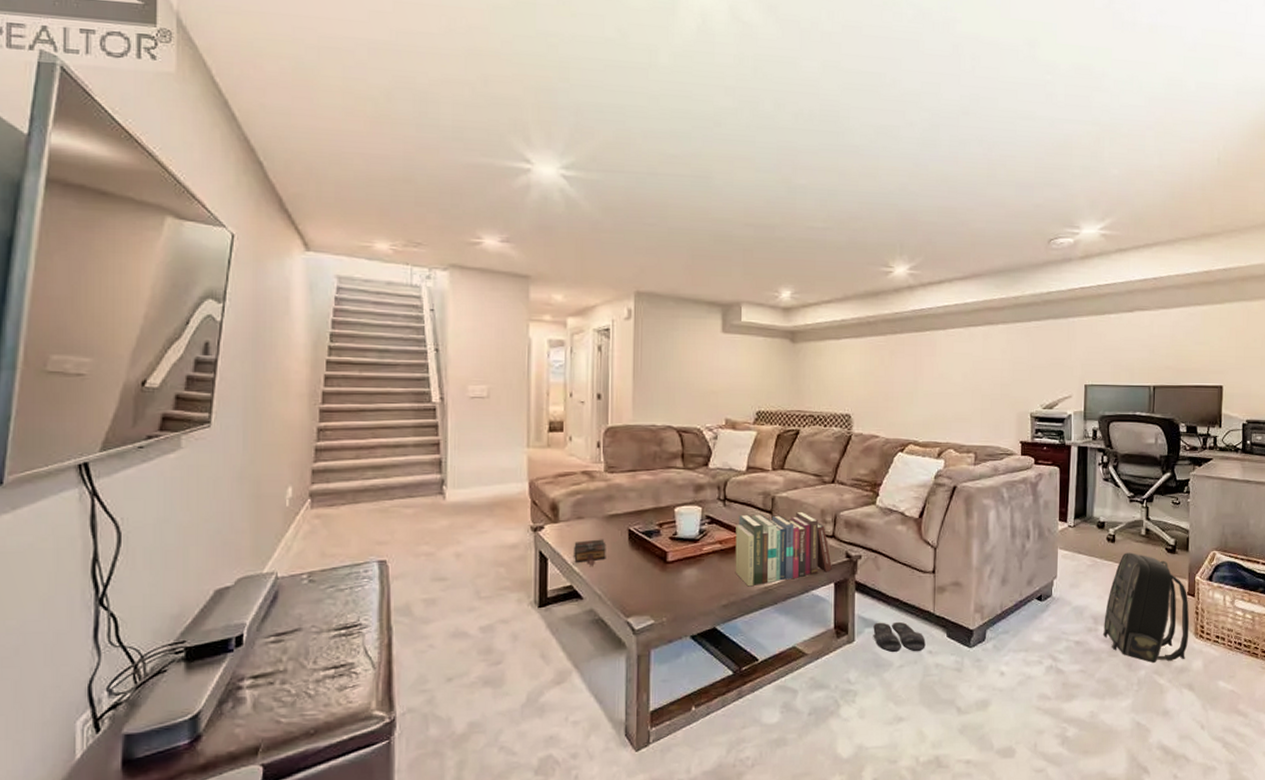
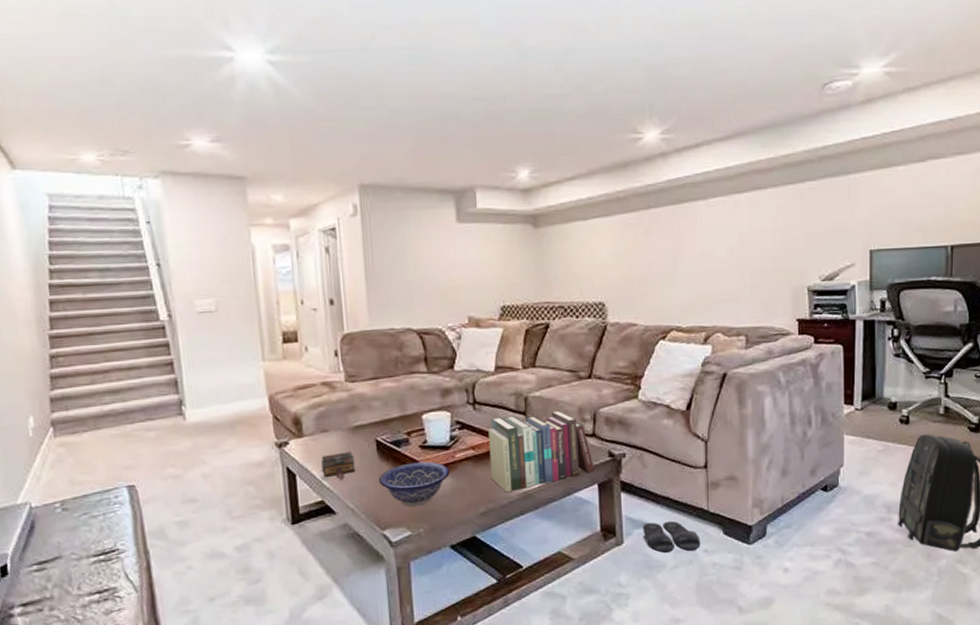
decorative bowl: none [628,553,696,595] -> present [379,461,450,507]

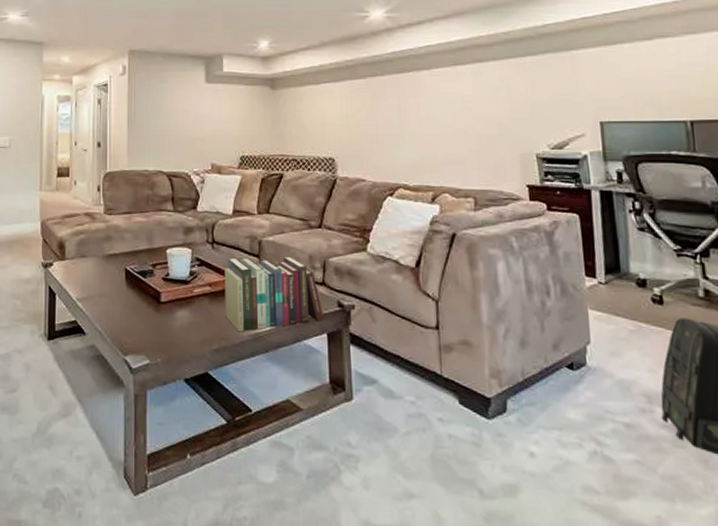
book: present [321,451,356,480] -> none [78,277,106,303]
decorative bowl: present [379,461,450,507] -> none [125,293,188,336]
slippers: present [643,520,701,553] -> none [373,380,435,417]

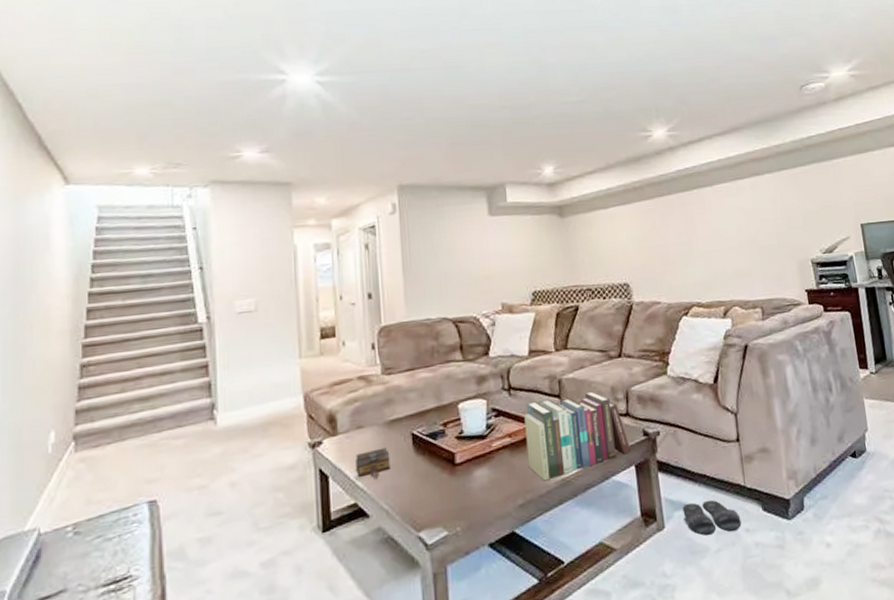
book: none [78,277,106,303] -> present [355,447,391,479]
slippers: none [373,380,435,417] -> present [682,499,742,536]

